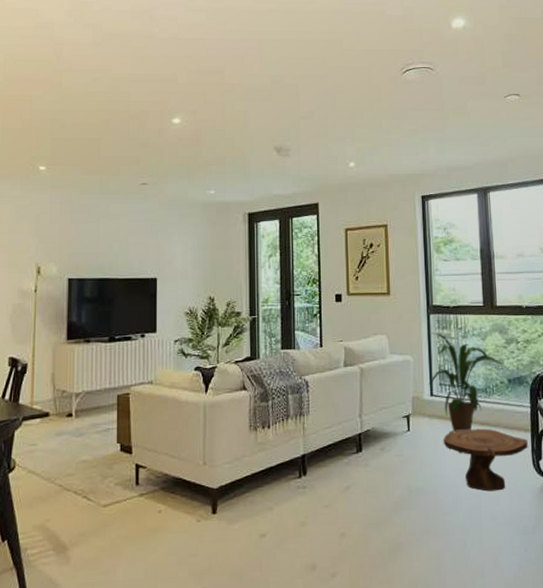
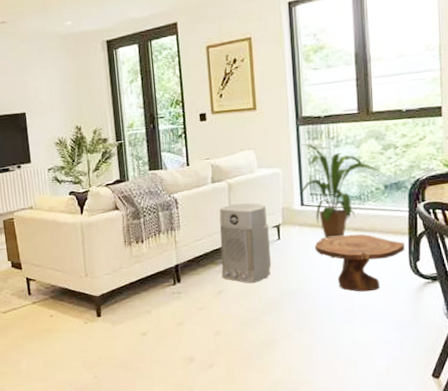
air purifier: none [350,389,400,478] -> present [219,203,271,283]

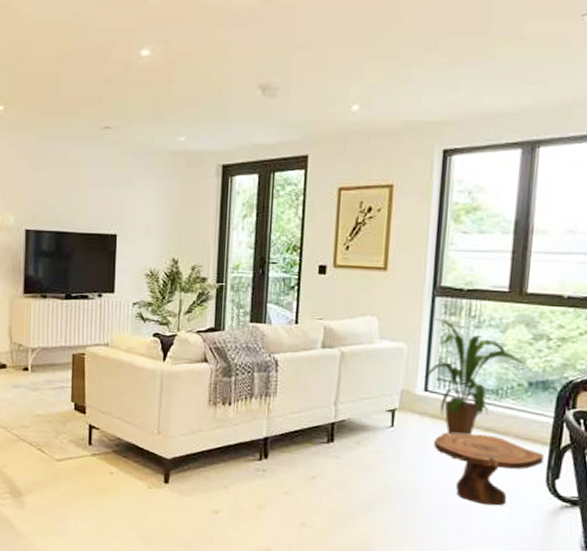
air purifier: present [219,203,271,283] -> none [317,376,382,473]

